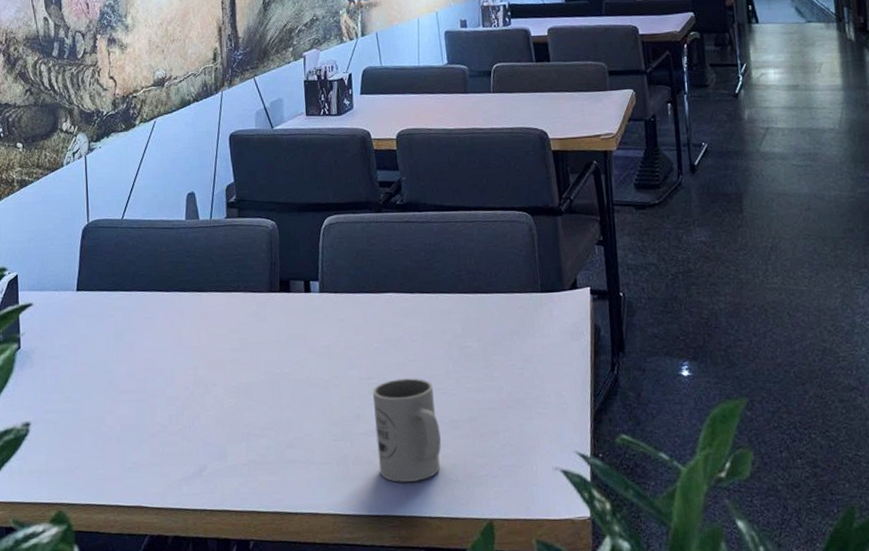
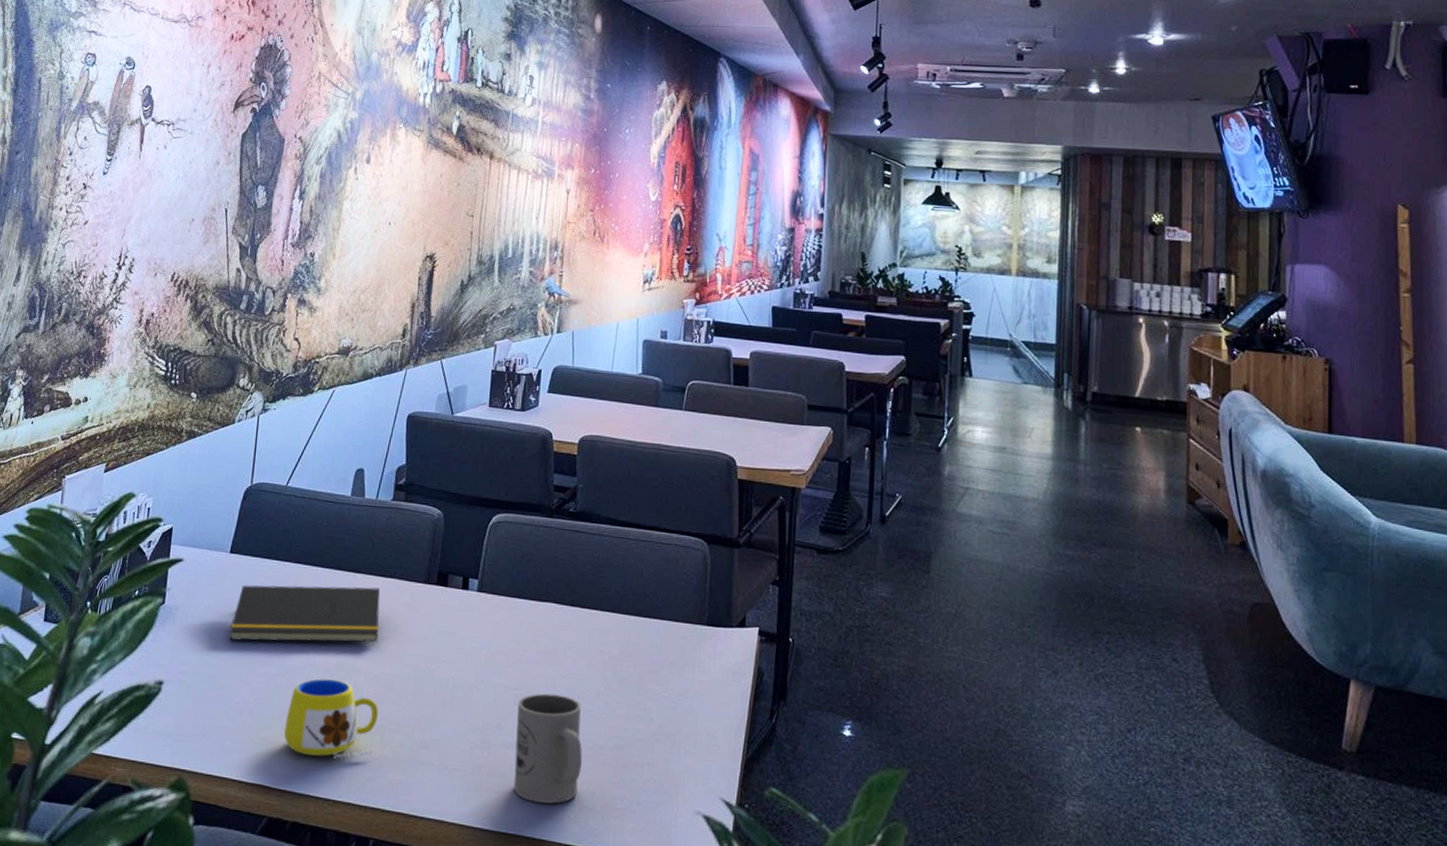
notepad: none [87,303,232,374] -> present [229,584,380,643]
mug: none [153,395,241,471] -> present [284,678,378,759]

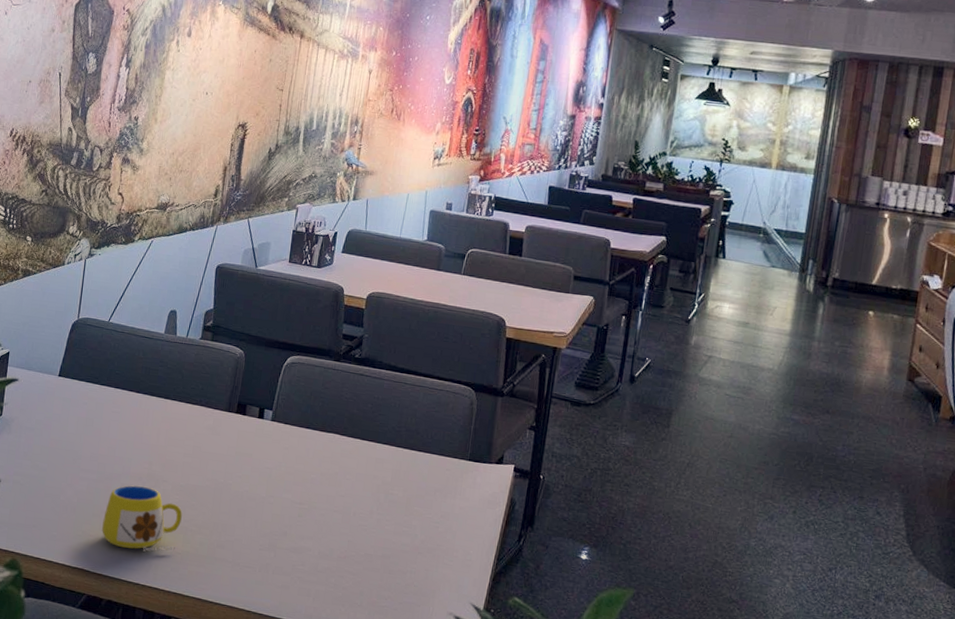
notepad: present [229,584,380,643] -> none [56,404,187,458]
mug: present [513,693,582,804] -> none [295,508,356,599]

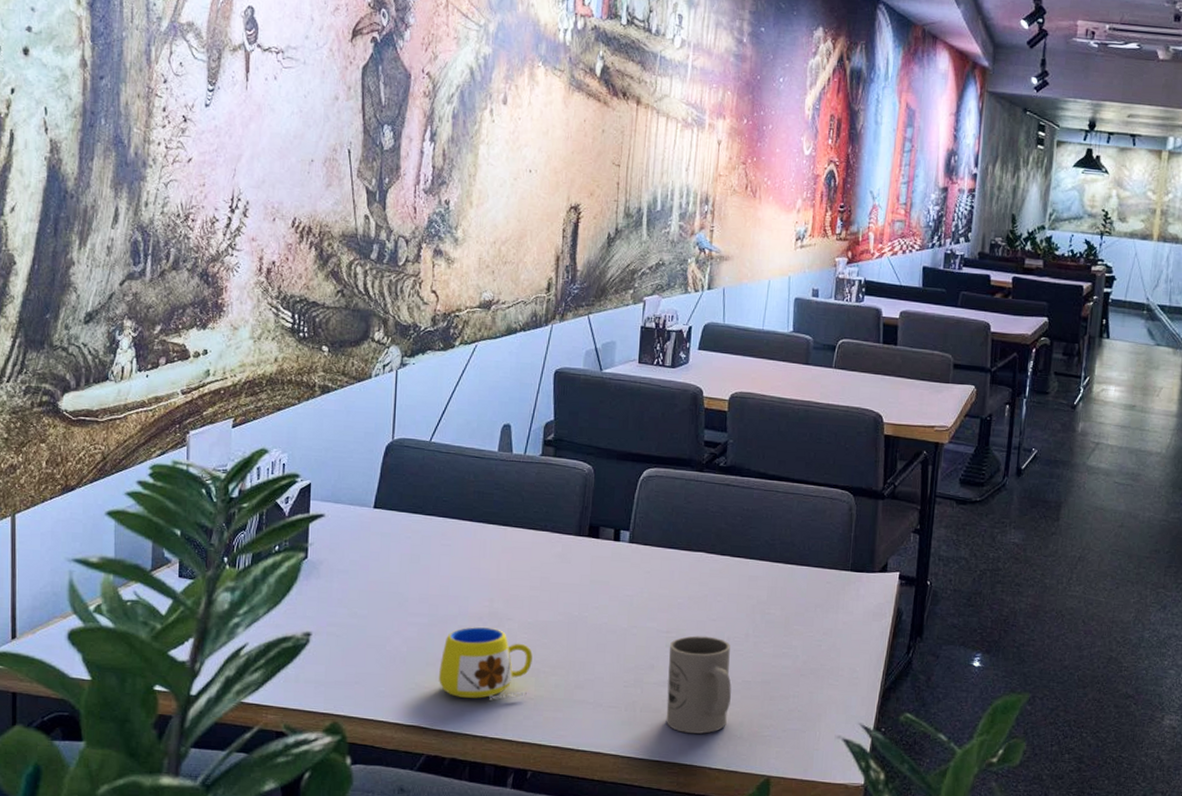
mug: none [295,508,356,599] -> present [666,635,731,734]

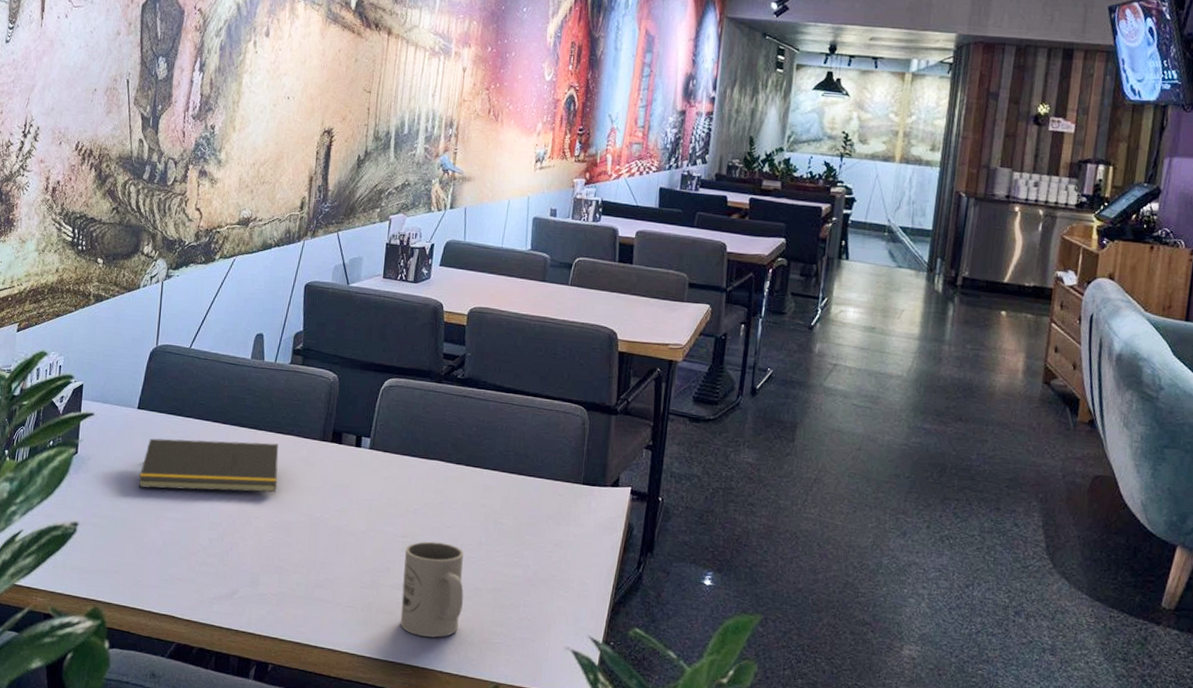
notepad: none [377,538,532,593] -> present [138,438,279,493]
mug: present [439,626,533,700] -> none [190,523,277,595]

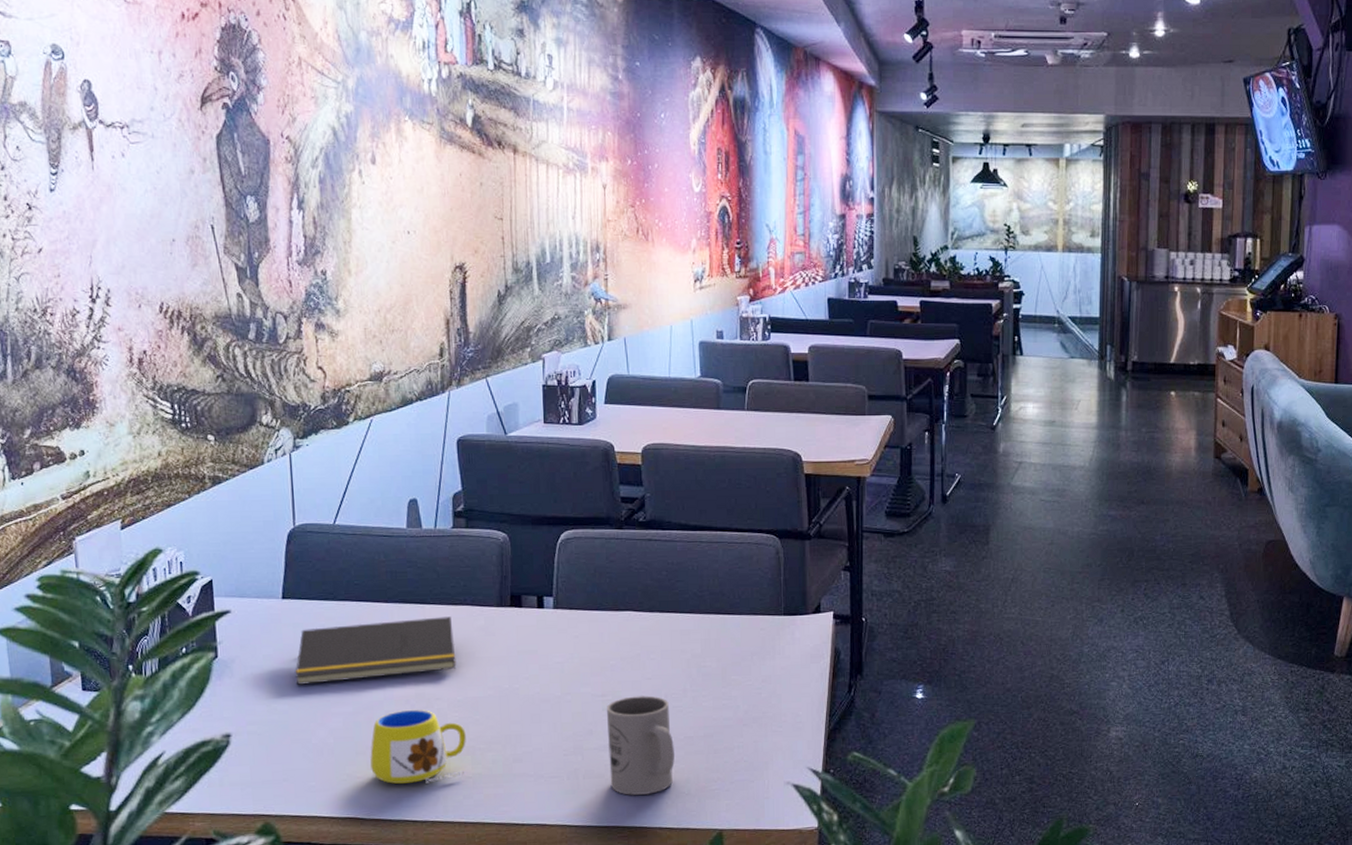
mug: none [190,523,277,595] -> present [370,709,466,784]

